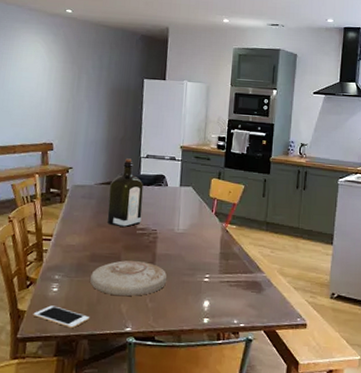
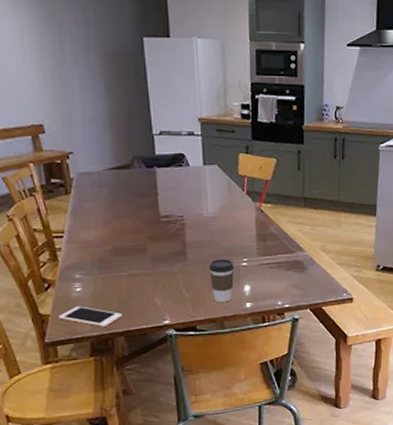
plate: present [90,260,167,296] -> none [116,251,202,289]
liquor: present [107,158,144,228] -> none [121,137,164,217]
coffee cup: none [173,273,197,316] -> present [209,259,235,303]

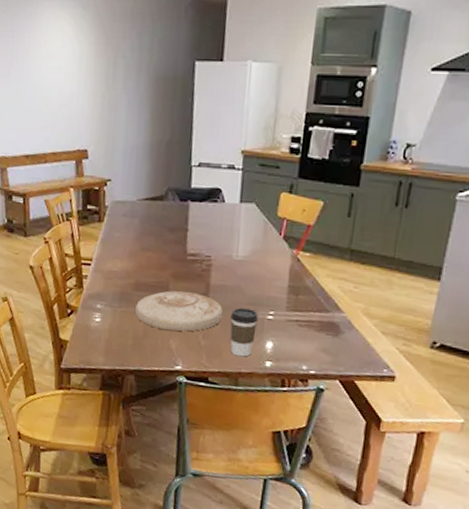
cell phone: present [58,306,123,328] -> none [75,336,136,363]
plate: none [116,251,202,289] -> present [135,290,223,332]

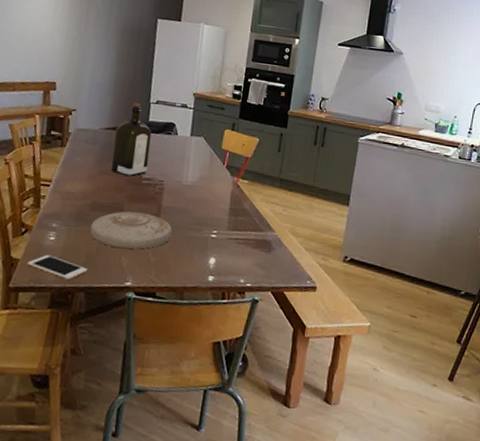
cell phone: none [75,336,136,363] -> present [27,255,88,281]
liquor: none [152,167,195,253] -> present [111,103,152,177]
coffee cup: present [230,308,259,357] -> none [177,227,204,273]

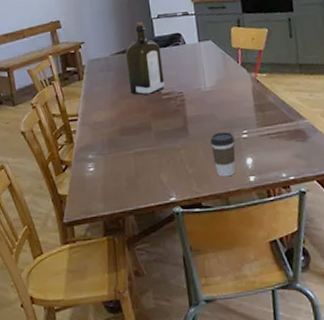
cell phone: present [27,255,88,281] -> none [74,185,132,207]
plate: present [90,211,173,249] -> none [124,127,204,166]
coffee cup: none [177,227,204,273] -> present [210,132,236,177]

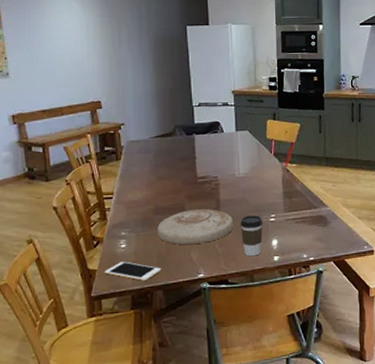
cell phone: none [74,185,132,207] -> present [104,261,162,282]
plate: none [124,127,204,166] -> present [157,209,234,245]
liquor: present [125,22,165,96] -> none [164,108,201,178]

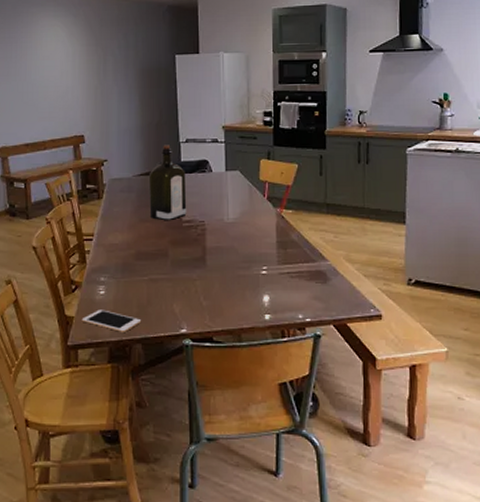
plate: present [157,209,234,245] -> none [138,257,221,294]
liquor: none [164,108,201,178] -> present [148,145,187,221]
coffee cup: present [240,215,264,257] -> none [228,266,254,313]

